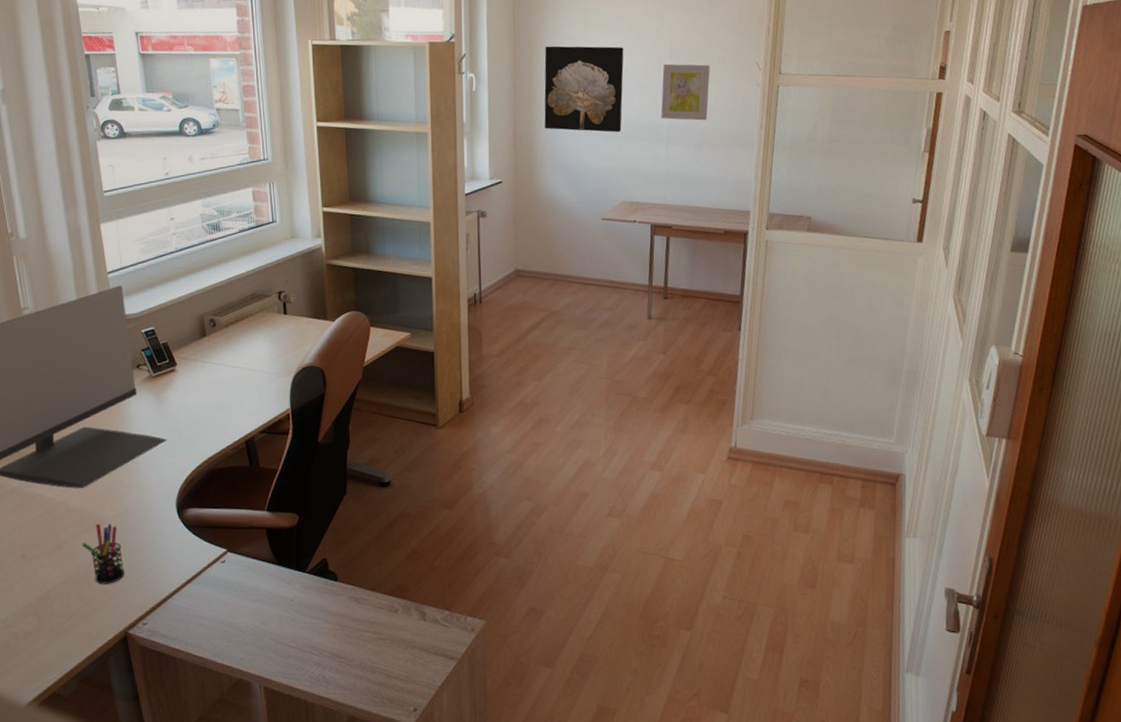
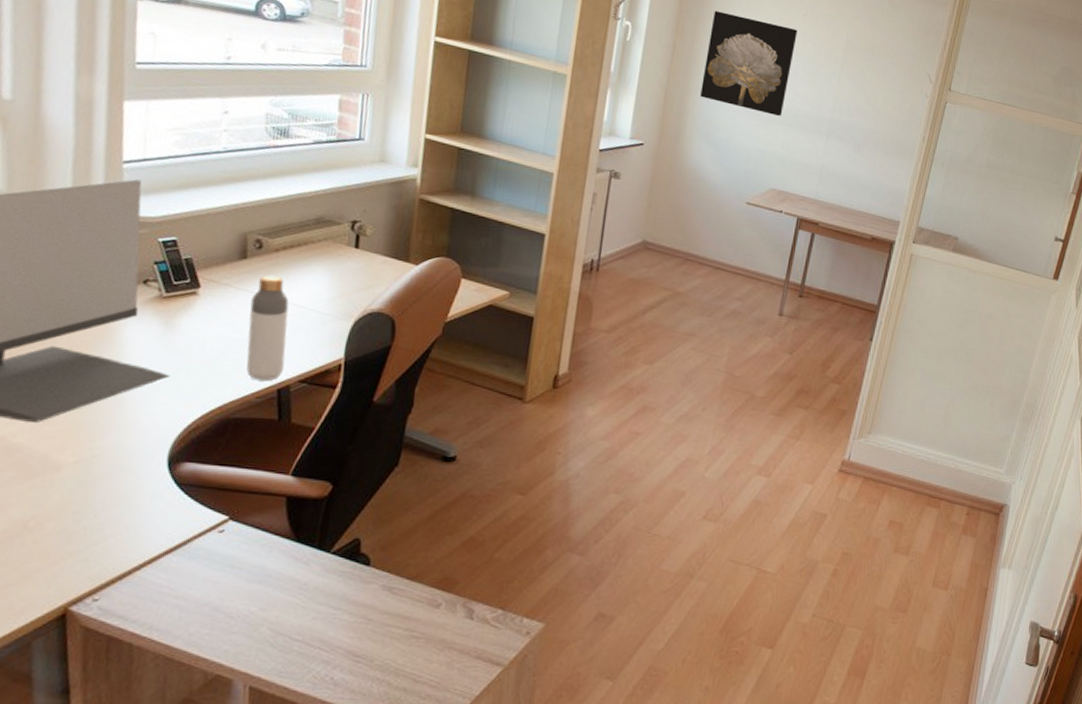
pen holder: present [81,523,125,584] -> none [20,469,80,547]
bottle: none [214,347,247,436] -> present [246,275,289,382]
wall art: present [661,64,710,121] -> none [825,56,882,122]

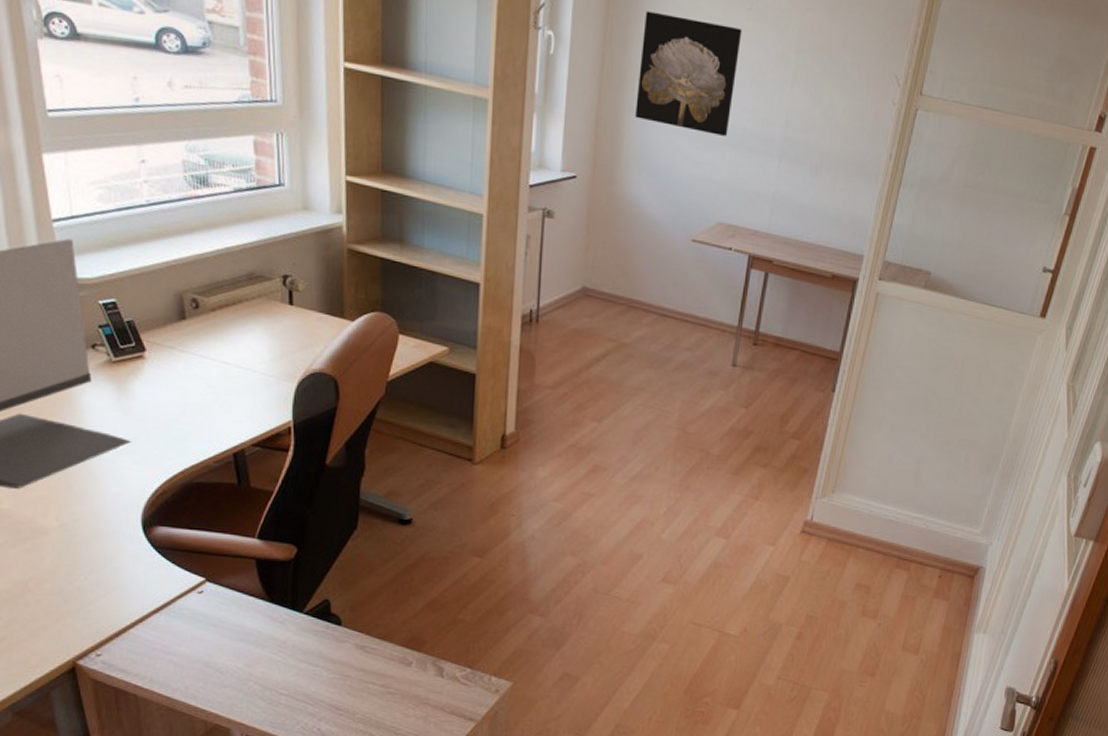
bottle: present [246,275,289,382] -> none [196,336,236,446]

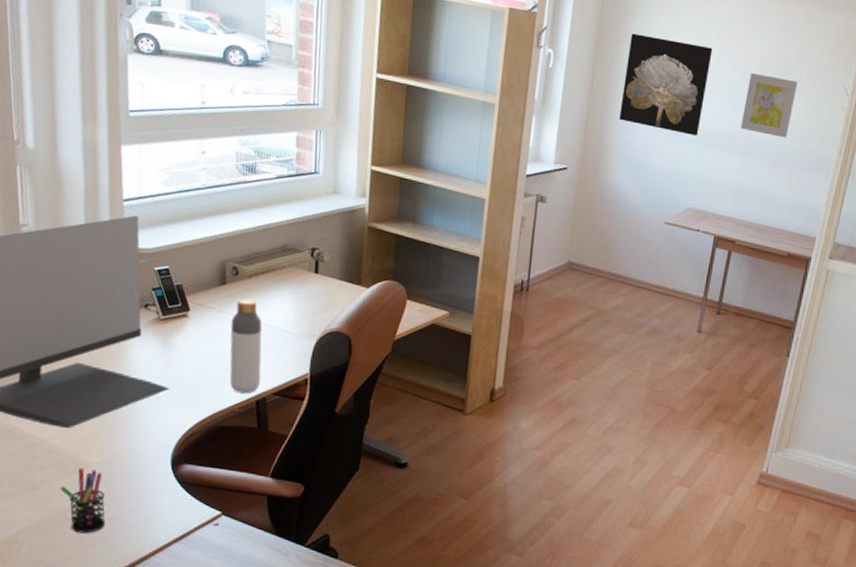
pen holder: none [16,533,74,606] -> present [60,467,106,534]
bottle: none [196,336,236,446] -> present [229,298,262,394]
wall art: none [776,59,842,138] -> present [740,72,798,138]

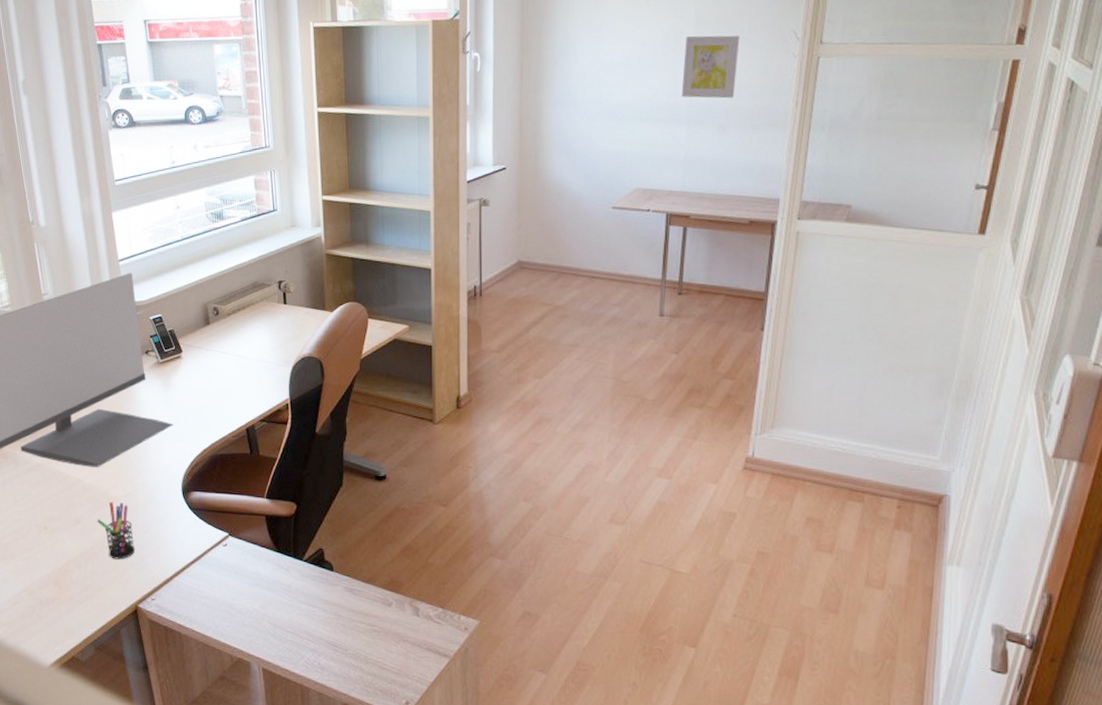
bottle: present [229,298,262,394] -> none [217,335,248,423]
wall art: present [619,33,713,136] -> none [552,18,642,113]

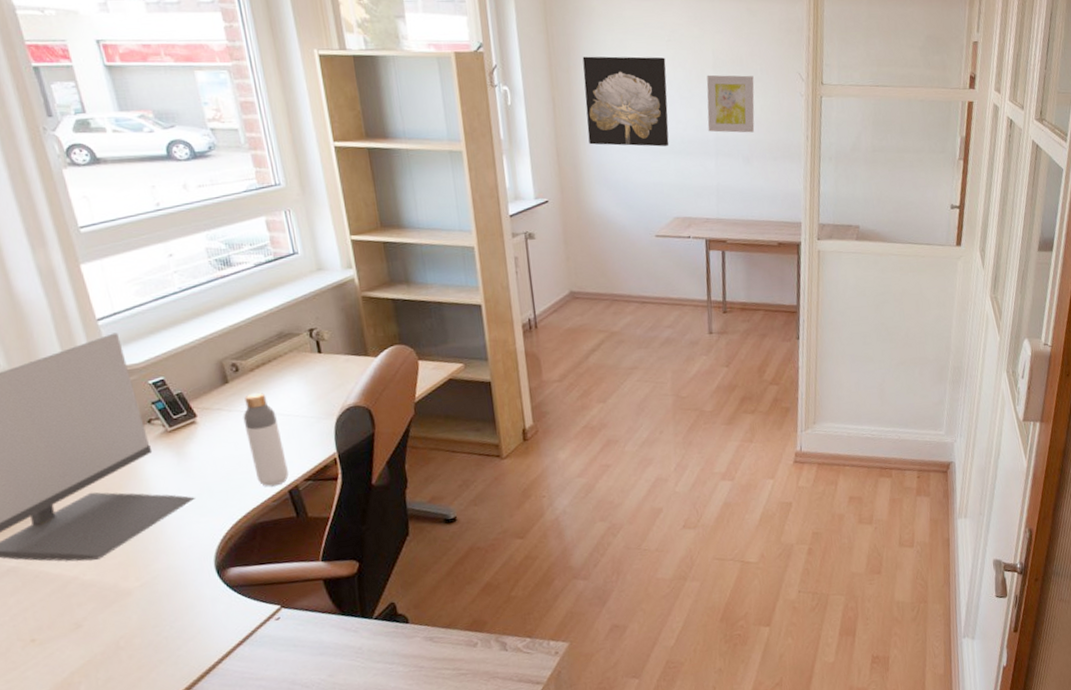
pen holder: present [96,501,136,560] -> none [105,594,163,660]
bottle: none [217,335,248,423] -> present [243,392,289,487]
wall art: none [552,18,642,113] -> present [582,56,669,147]

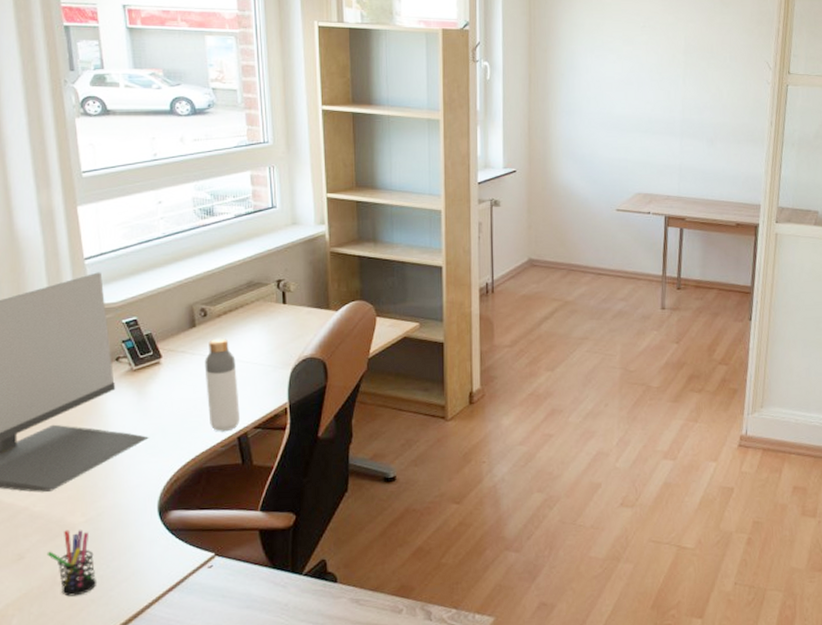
pen holder: none [105,594,163,660] -> present [46,529,98,597]
wall art: present [582,56,669,147] -> none [559,38,639,125]
wall art: present [706,75,755,133] -> none [675,60,723,116]

